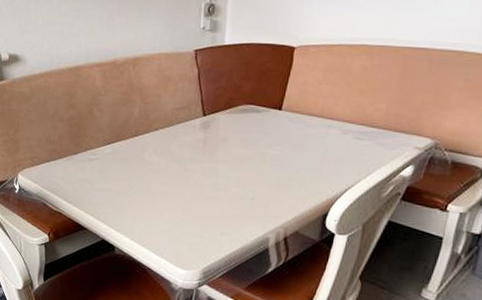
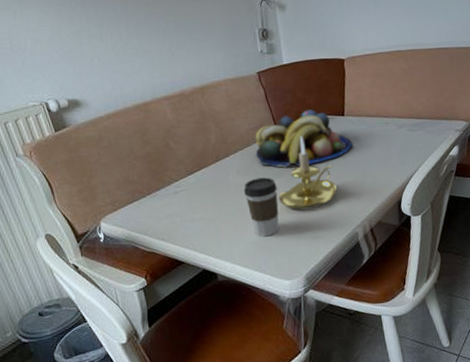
coffee cup: none [156,160,192,221] -> present [243,177,279,236]
fruit bowl: none [176,97,284,157] -> present [255,109,352,168]
candle holder: none [191,125,256,203] -> present [279,136,337,211]

